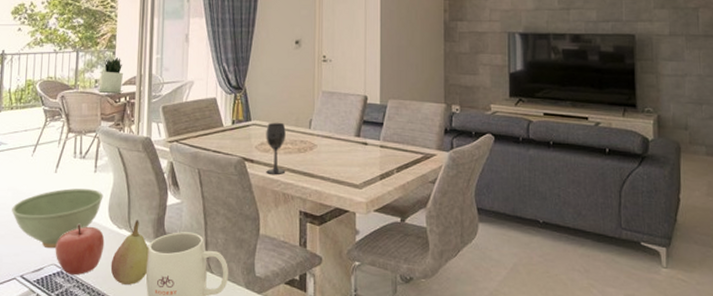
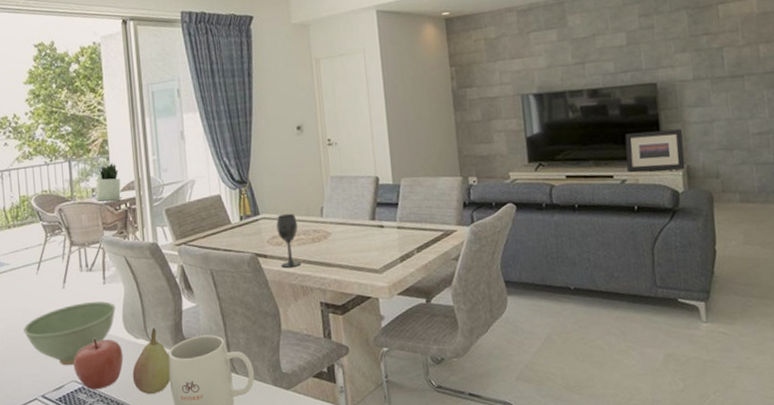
picture frame: none [601,79,656,118] -> present [625,129,685,172]

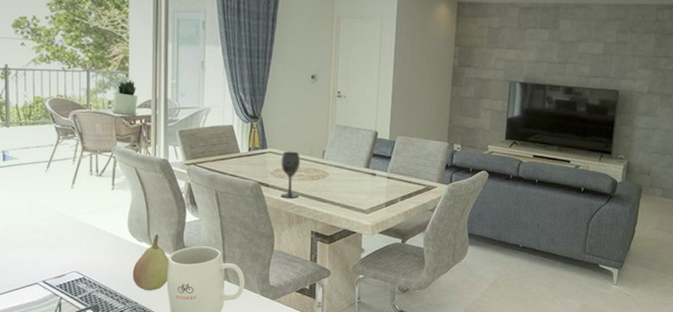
bowl: present [23,301,116,365] -> none [29,204,122,257]
fruit: present [73,337,124,389] -> none [76,235,125,281]
picture frame: present [625,129,685,172] -> none [582,128,630,164]

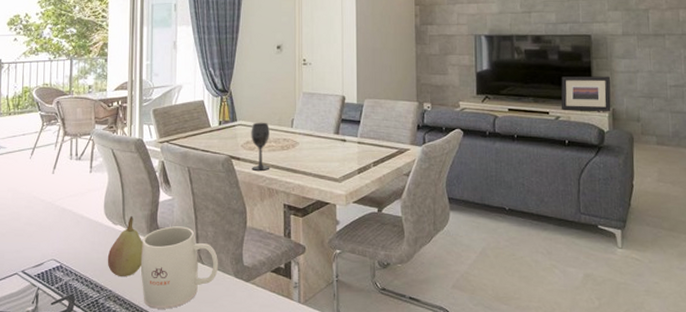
planter: present [111,79,138,116] -> none [91,64,116,99]
picture frame: none [582,128,630,164] -> present [561,76,611,111]

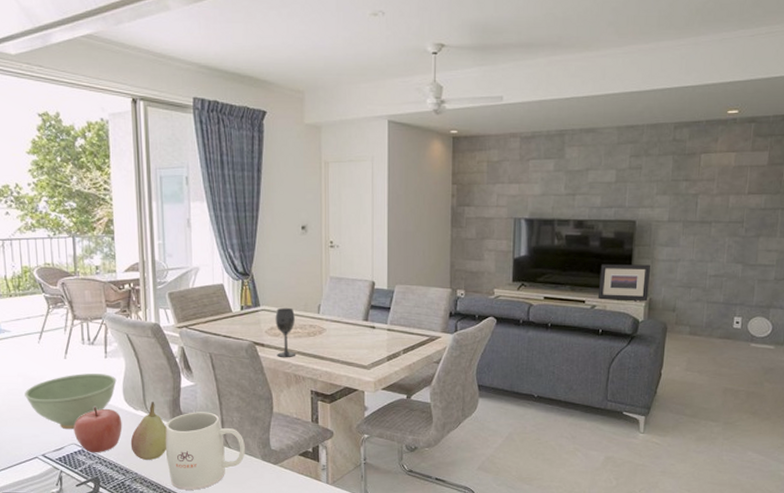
bowl: none [12,188,99,244] -> present [25,374,117,429]
fruit: none [54,220,101,268] -> present [73,406,123,452]

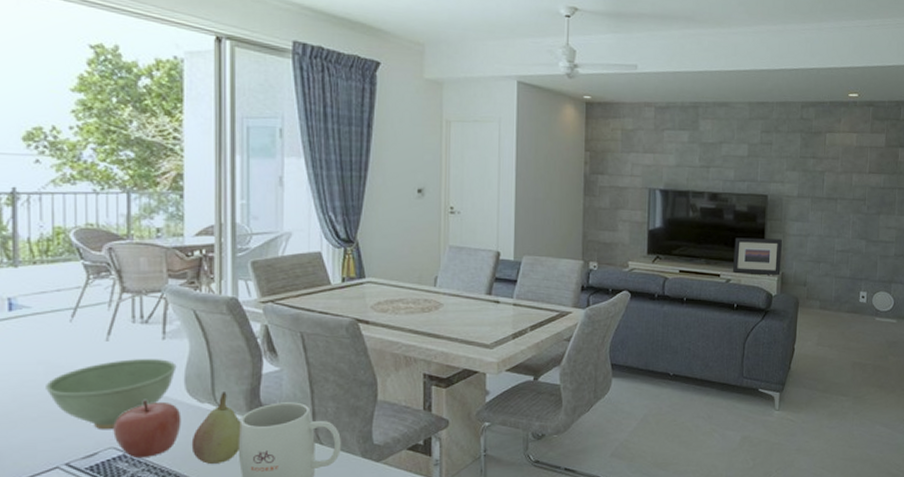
wine glass: present [275,307,295,357] -> none [383,279,407,336]

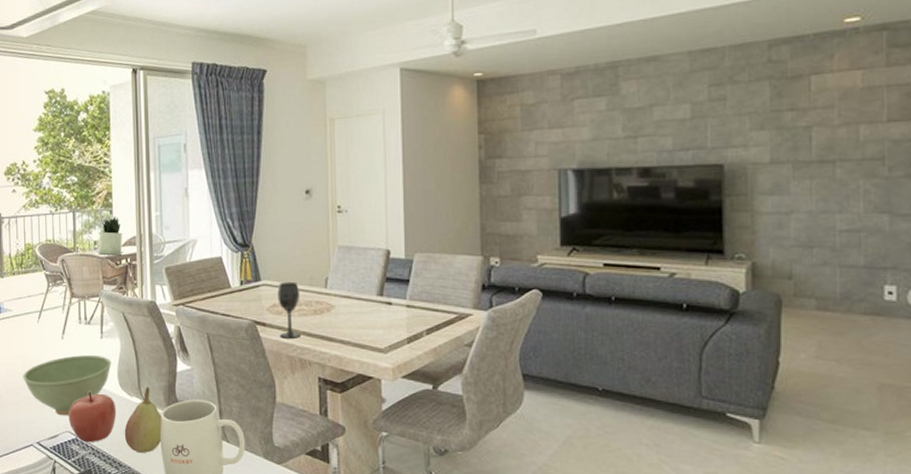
planter: none [160,201,197,246] -> present [97,217,124,256]
wine glass: none [383,279,407,336] -> present [277,281,300,338]
picture frame: present [733,237,782,275] -> none [678,219,750,266]

